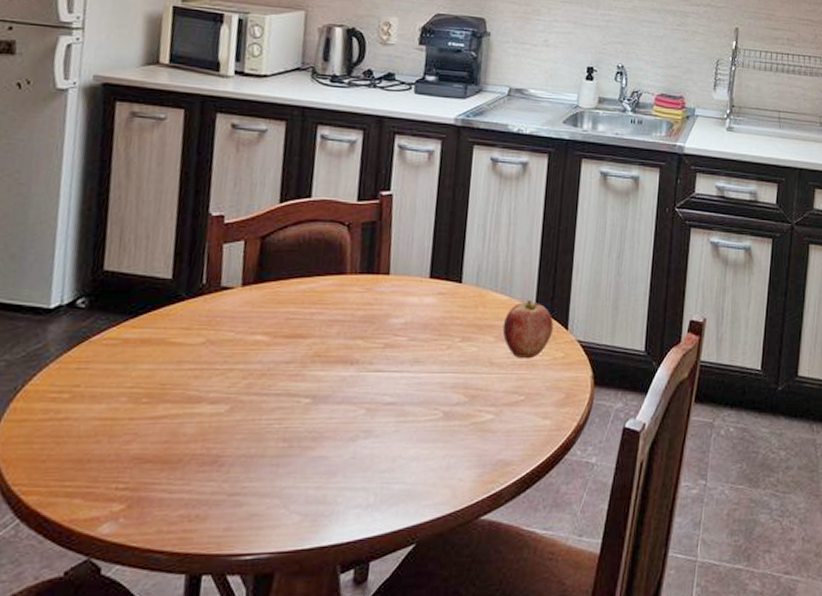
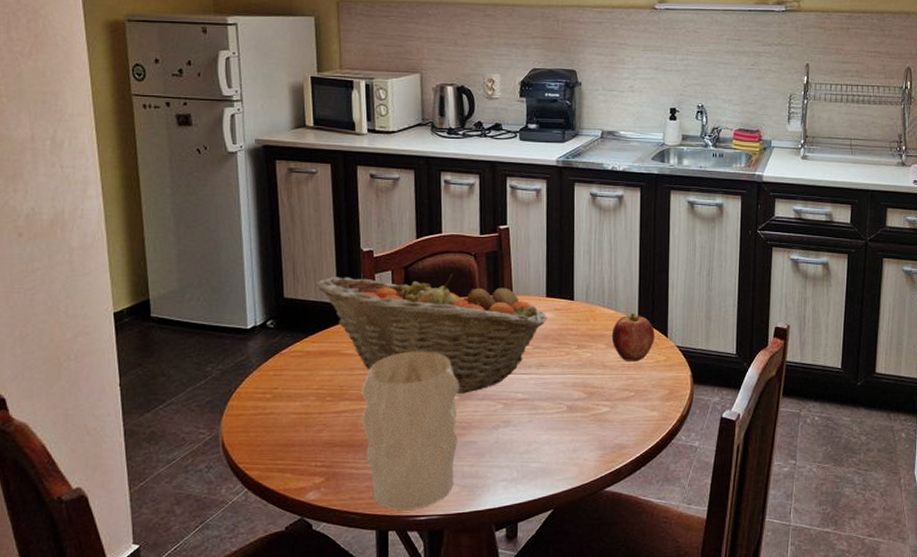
fruit basket: none [146,246,429,395] -> present [315,274,548,394]
vase: none [185,341,314,547] -> present [362,351,460,510]

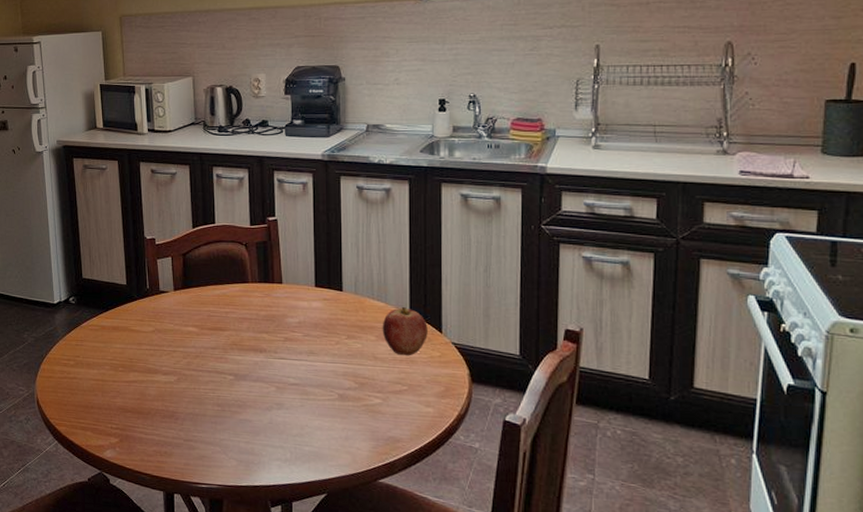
fruit basket: present [315,274,548,394] -> none [107,261,317,374]
vase: present [362,351,460,510] -> none [148,331,235,477]

